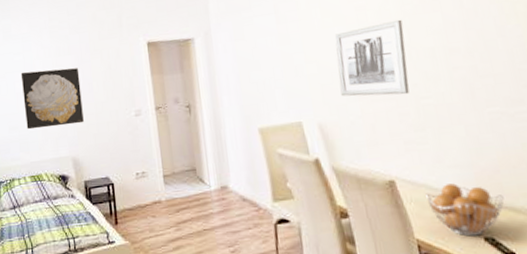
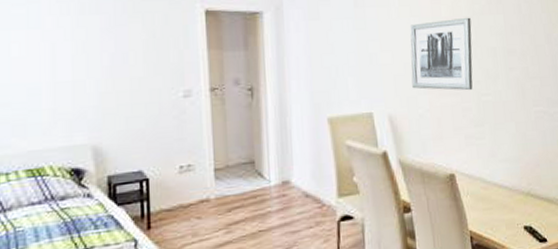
wall art: present [20,68,84,130] -> none [20,30,112,108]
fruit basket: present [426,183,504,237] -> none [480,176,541,226]

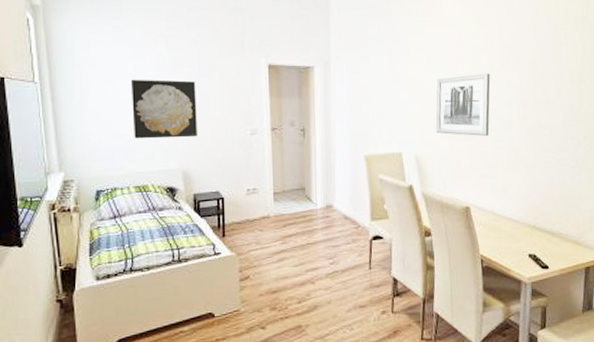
wall art: none [20,30,112,108] -> present [130,79,197,139]

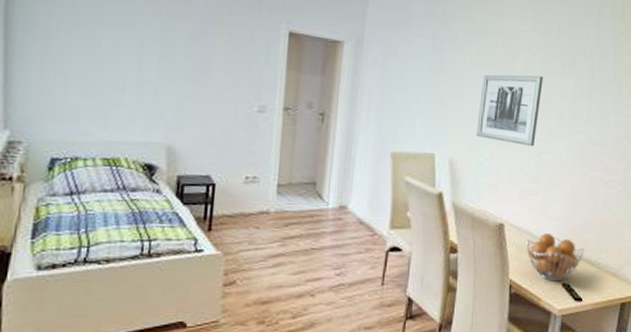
wall art: present [130,79,197,139] -> none [109,26,197,107]
fruit basket: none [491,211,546,253] -> present [526,233,585,282]

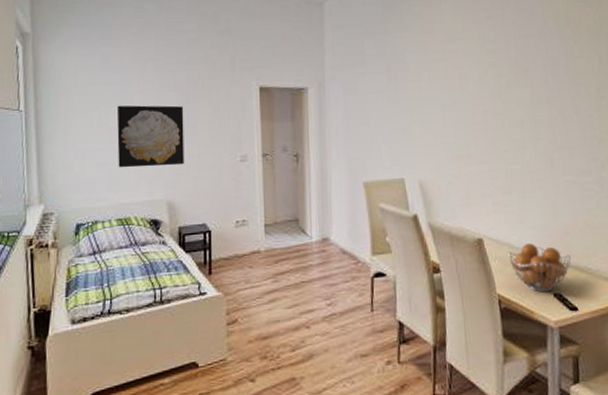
wall art: none [109,26,197,107] -> present [116,105,184,168]
wall art: present [476,74,543,147] -> none [439,90,501,160]

